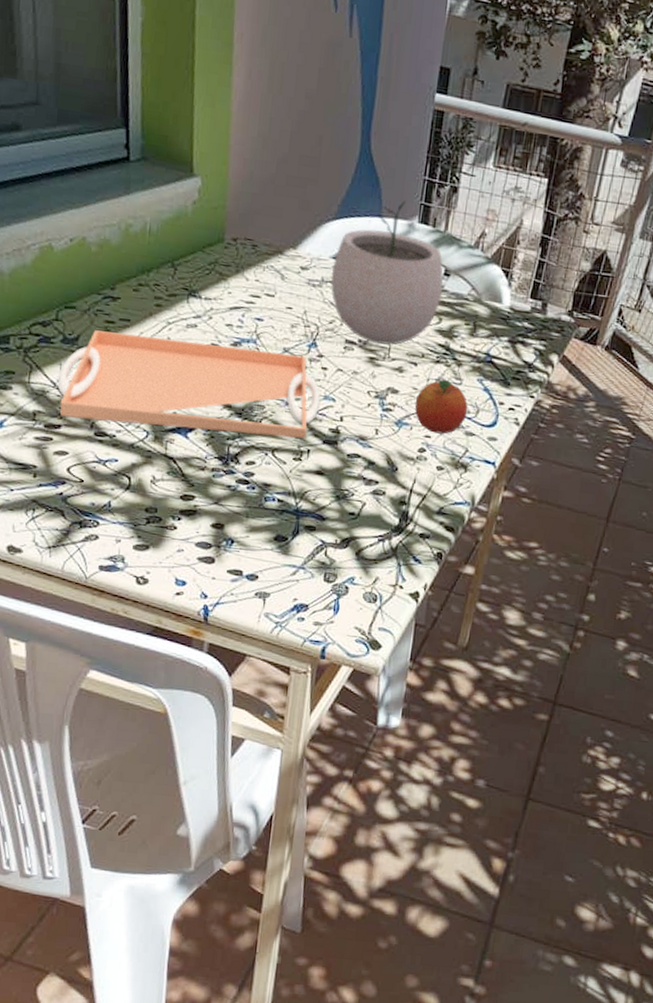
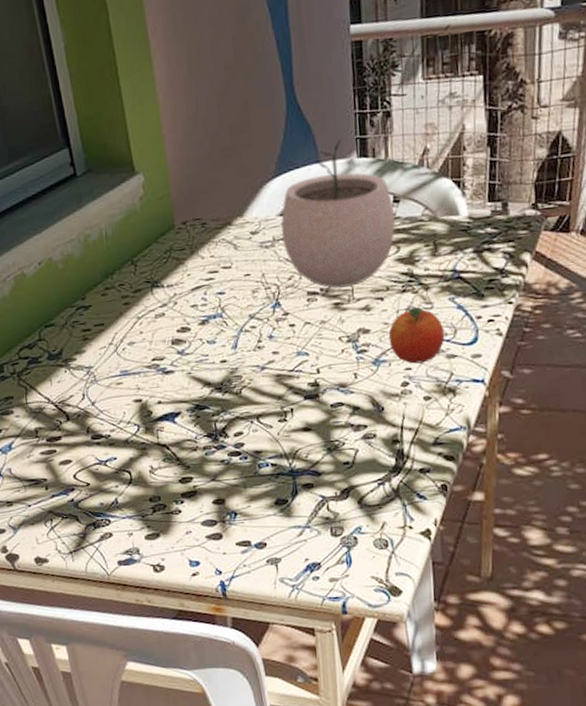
serving tray: present [57,330,321,439] -> none [50,317,295,428]

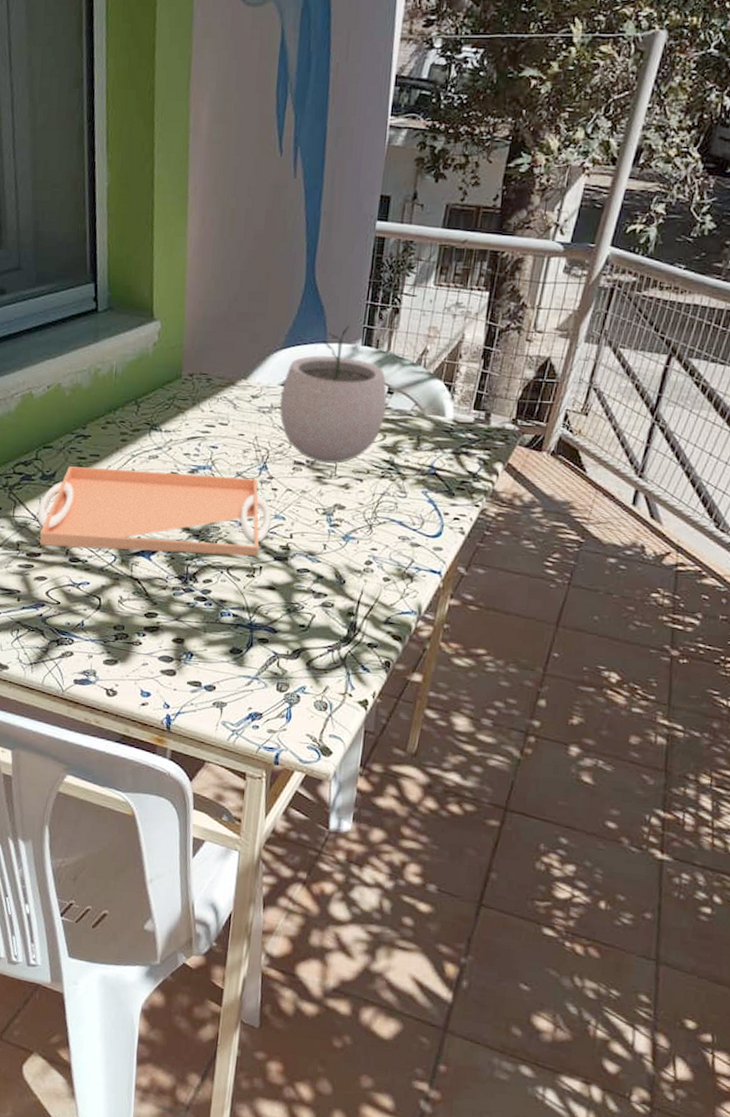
serving tray: none [50,317,295,428] -> present [37,466,272,556]
fruit: present [388,306,445,364] -> none [361,493,413,546]

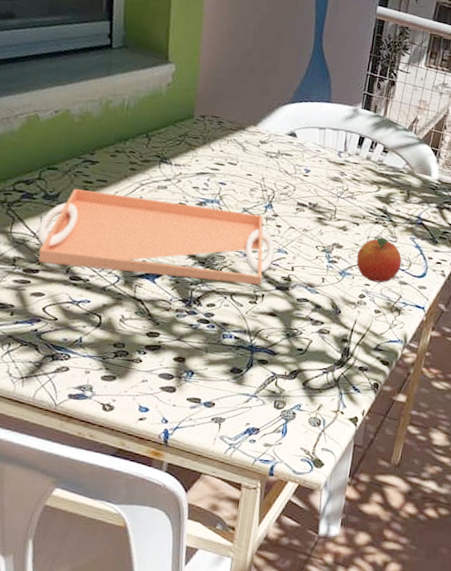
plant pot: present [279,325,387,464] -> none [285,90,382,208]
fruit: none [361,493,413,546] -> present [356,237,402,283]

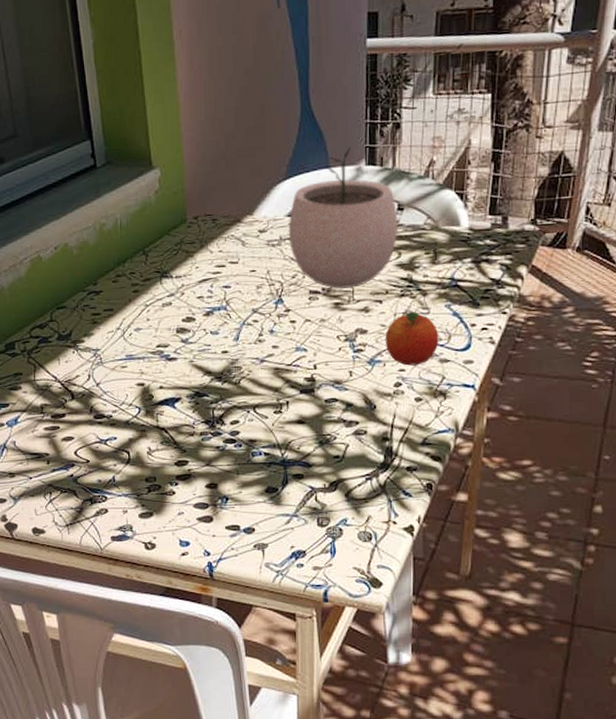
serving tray: present [37,189,275,285] -> none [58,313,293,405]
plant pot: none [285,90,382,208] -> present [288,146,399,289]

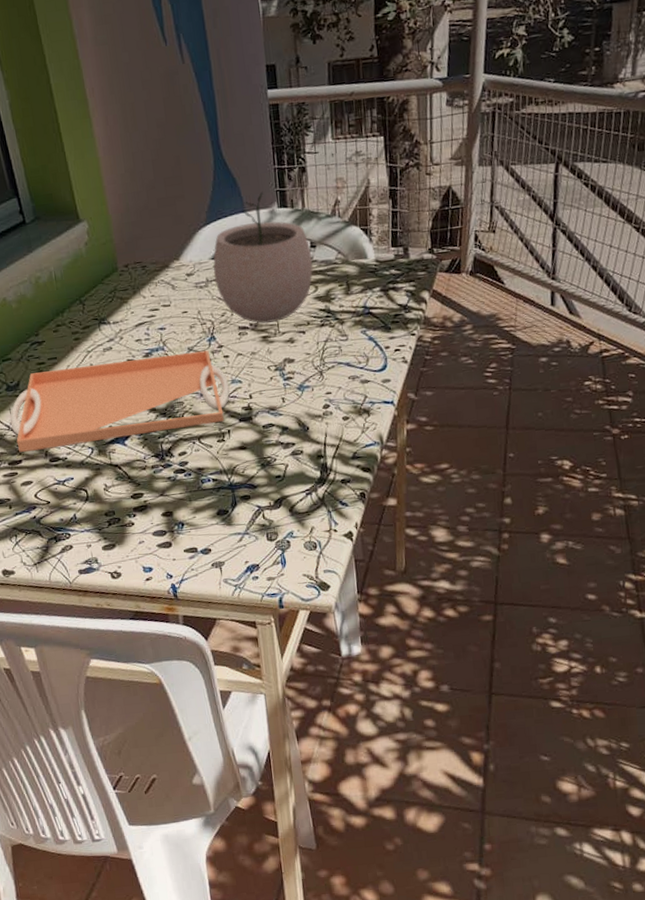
serving tray: none [58,313,293,405] -> present [10,350,230,452]
fruit: present [385,310,439,366] -> none [310,338,359,389]

